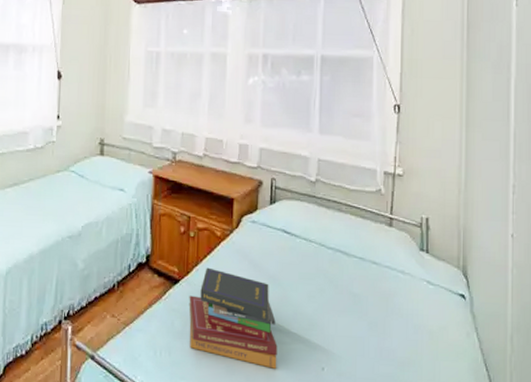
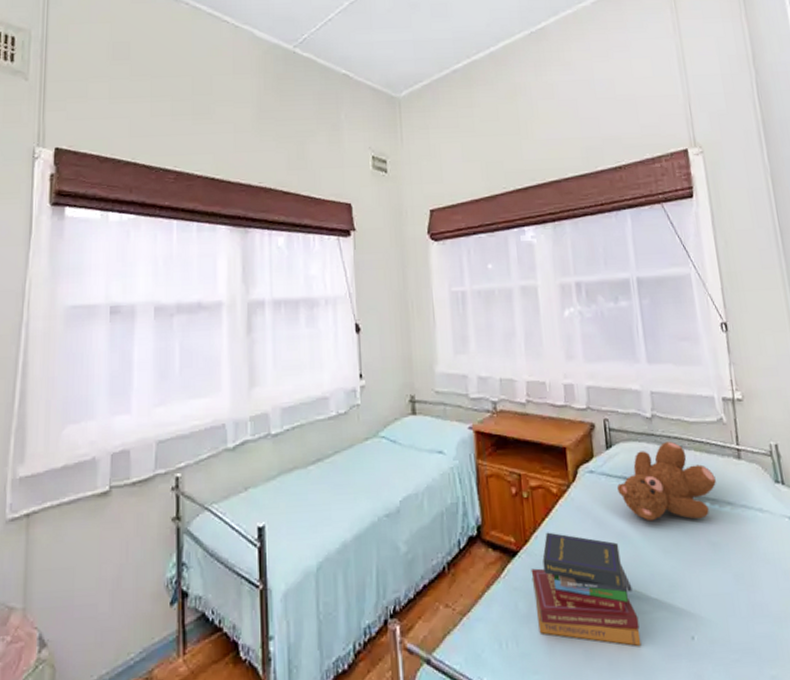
teddy bear: none [274,204,366,273] -> present [616,442,716,522]

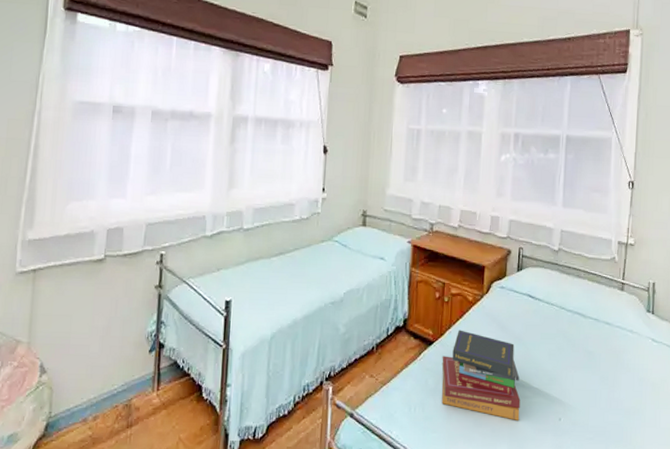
teddy bear: present [616,442,716,522] -> none [520,271,601,333]

